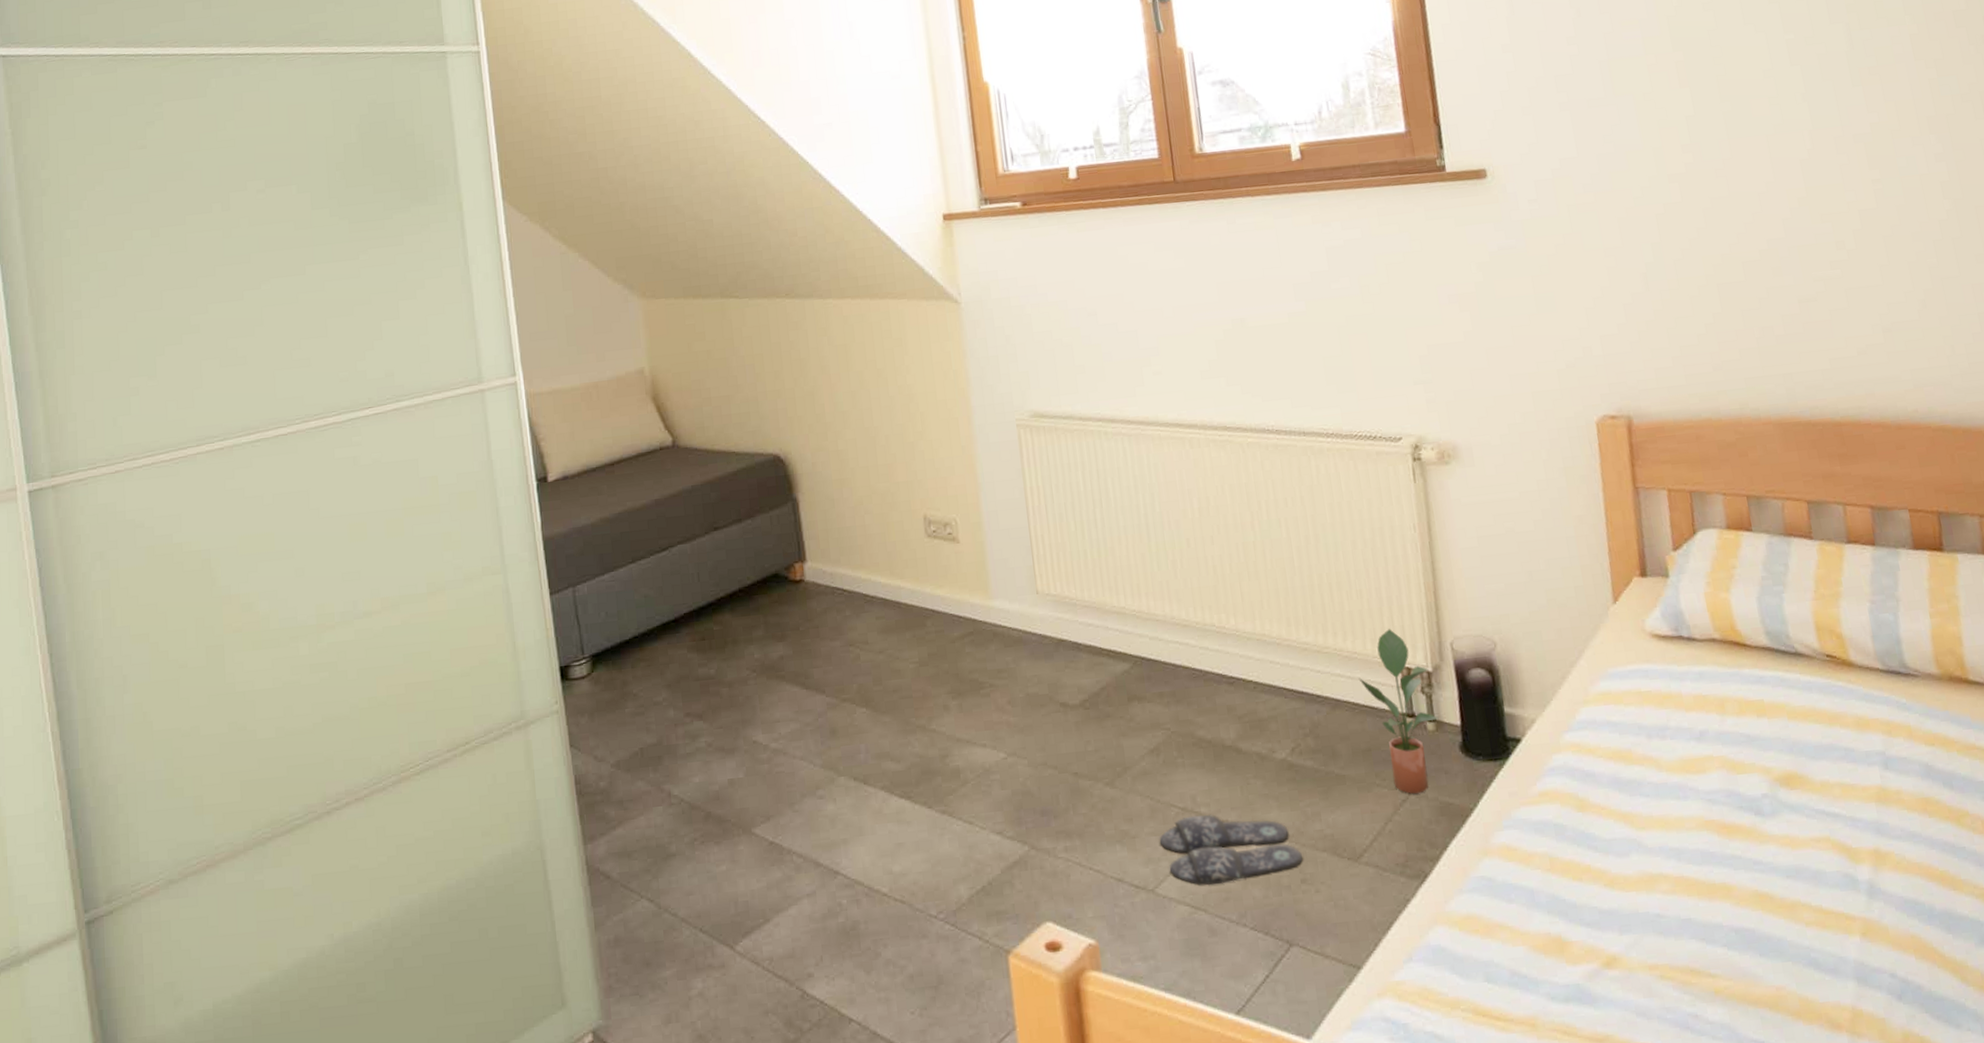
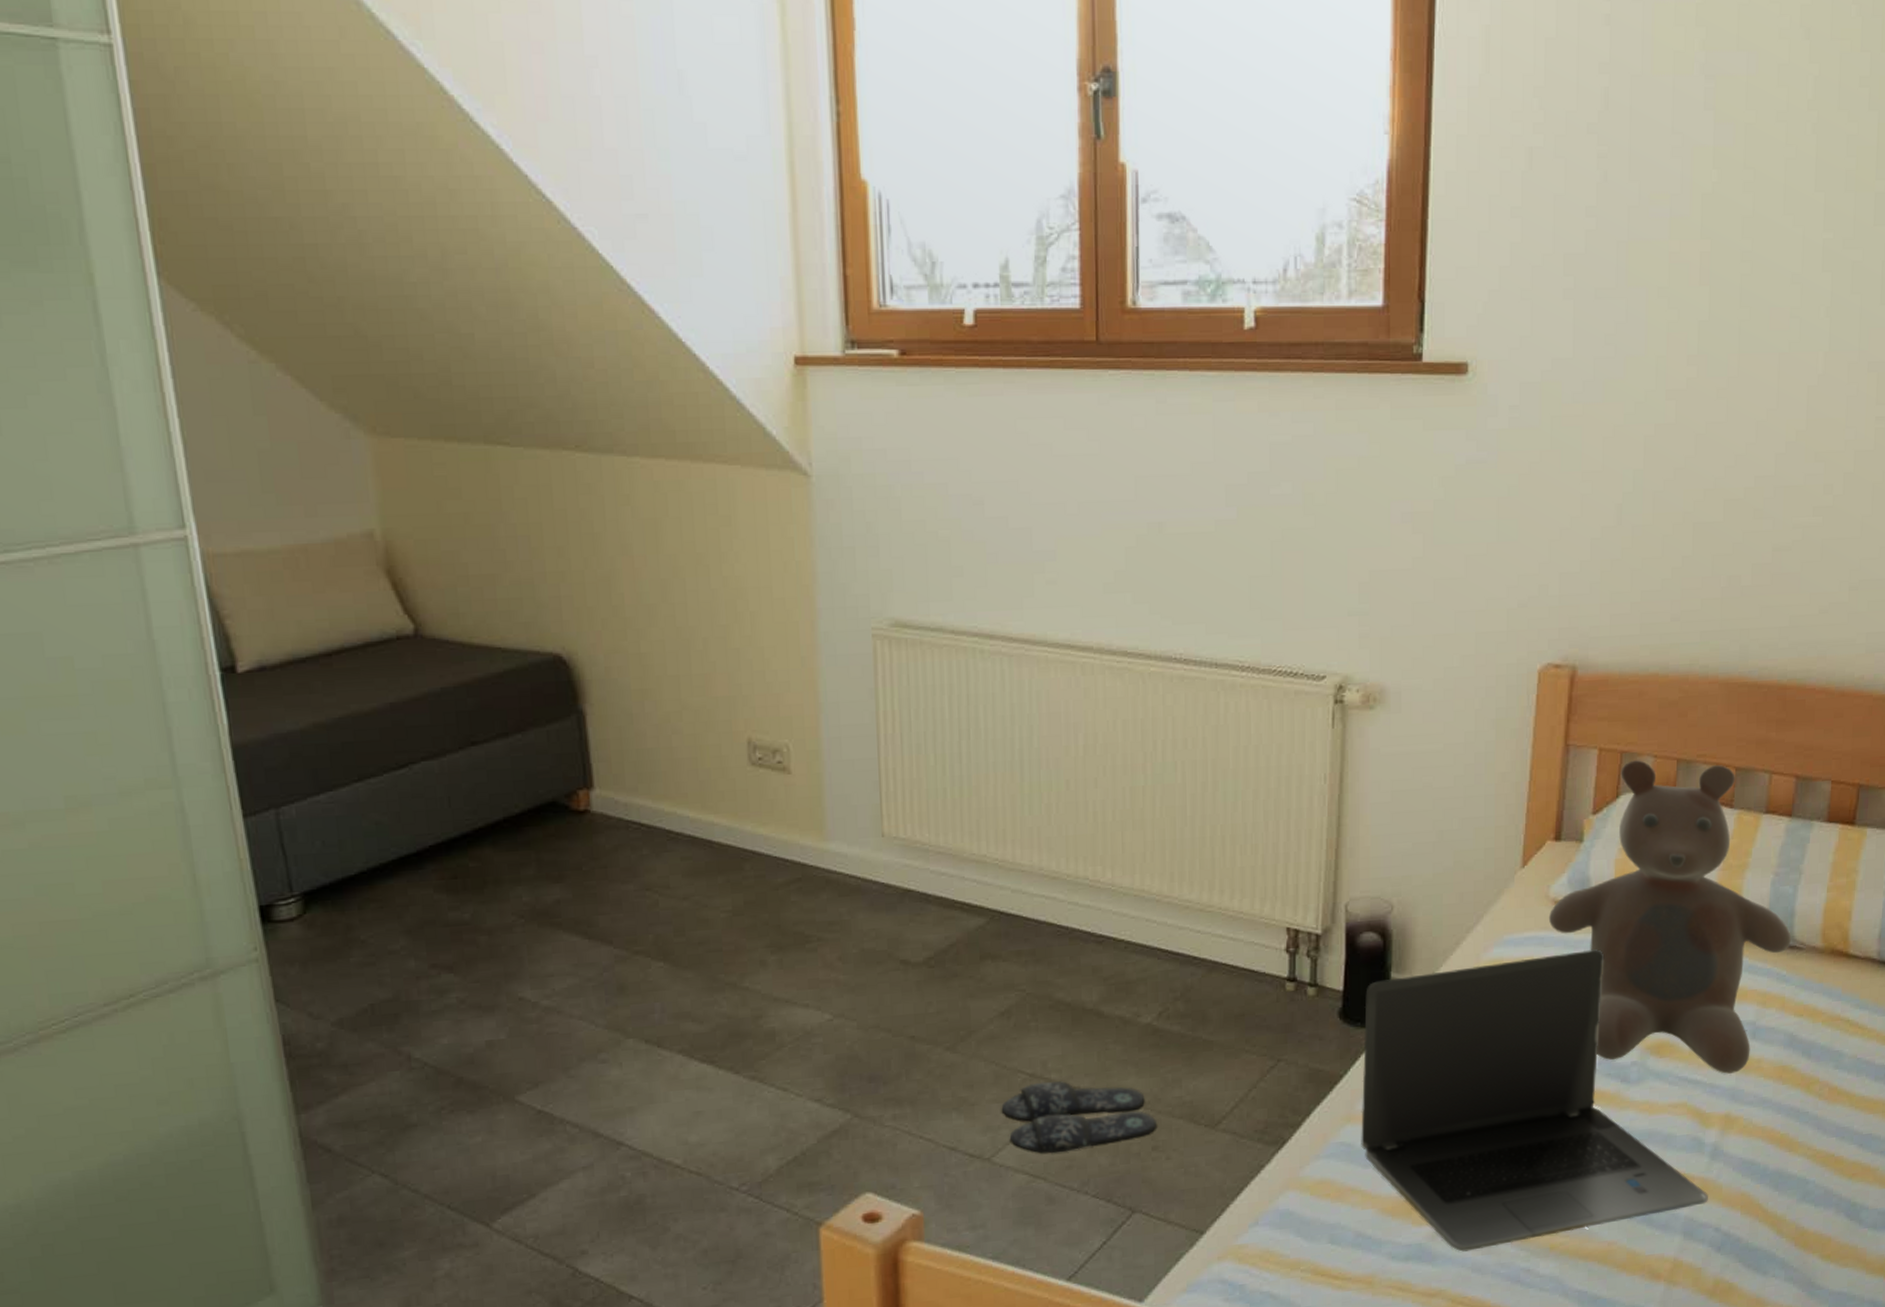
potted plant: present [1358,629,1439,794] -> none [1241,888,1321,1060]
laptop computer: none [1482,680,1876,994] -> present [1361,949,1708,1252]
bear: none [1648,498,1904,806] -> present [1548,760,1792,1074]

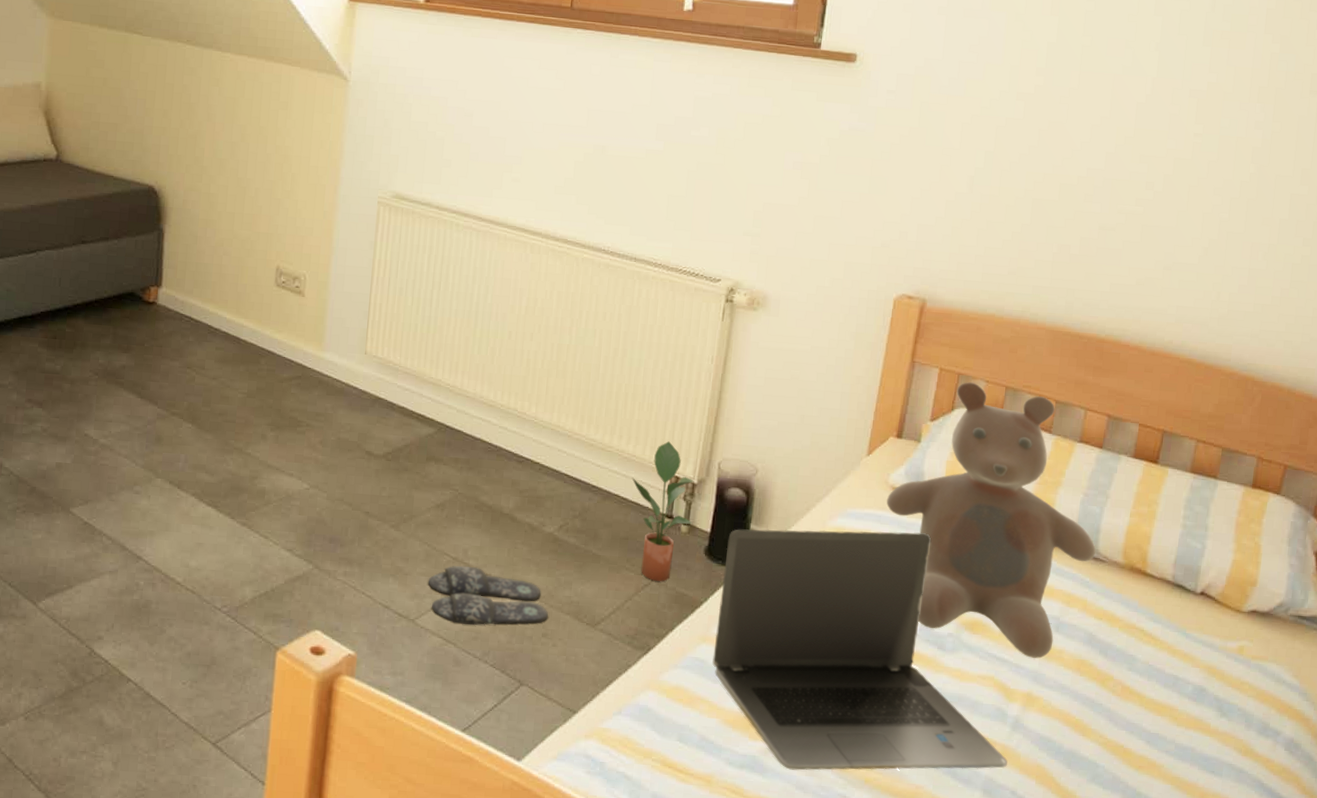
potted plant: none [1241,888,1321,1060] -> present [632,441,694,582]

